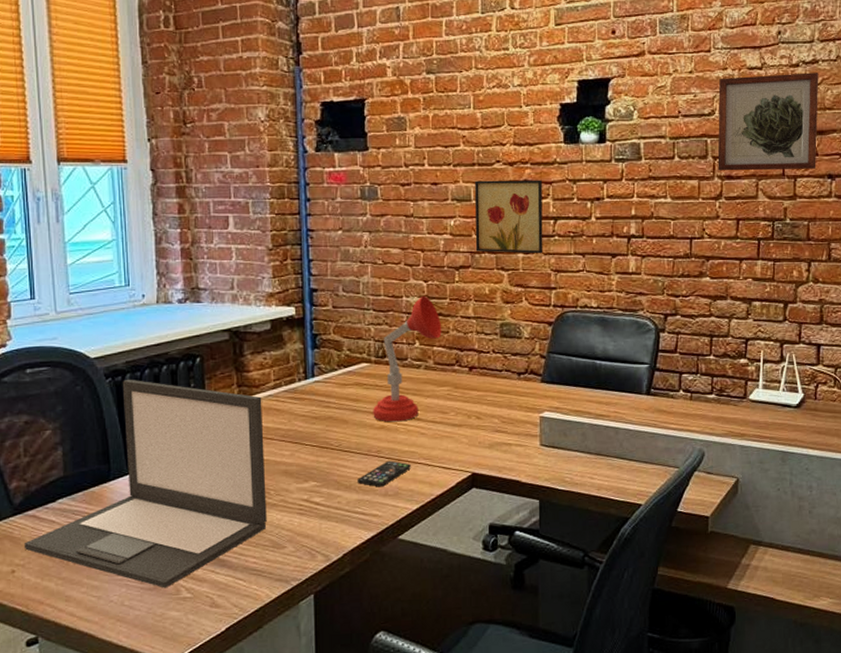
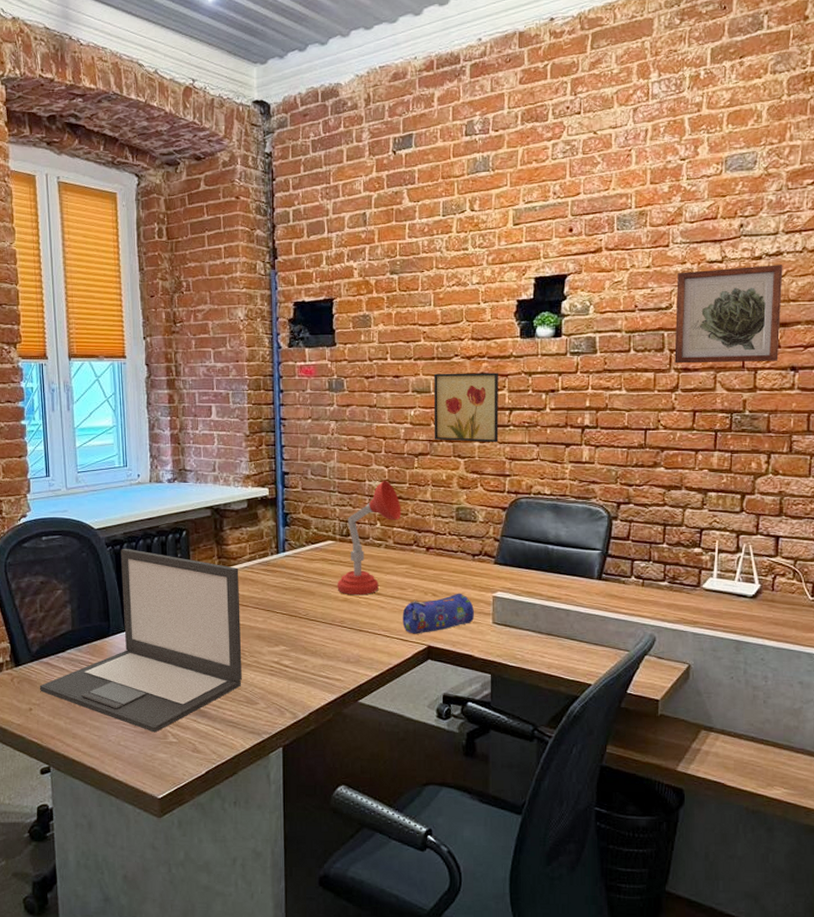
smartphone: present [358,460,411,487] -> none [323,630,371,654]
pencil case: none [444,414,522,461] -> present [402,593,475,634]

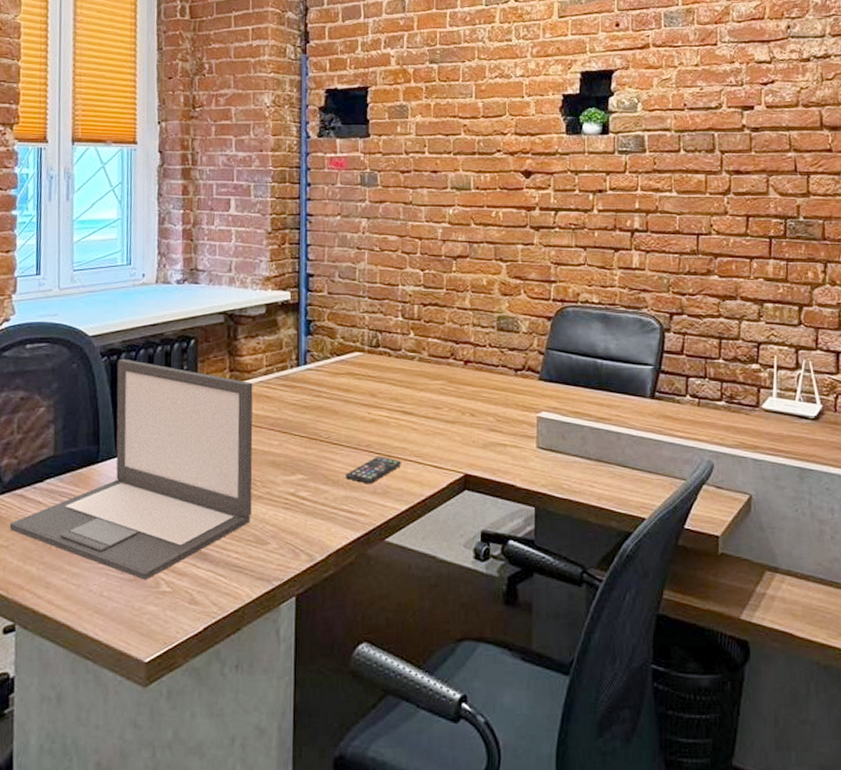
smartphone: none [323,630,371,654] -> present [346,456,401,484]
desk lamp: present [337,480,402,596] -> none [364,284,438,415]
pencil case: present [402,593,475,634] -> none [436,412,517,461]
wall art: present [433,372,499,443] -> none [474,169,543,246]
wall art: present [674,265,783,364] -> none [725,67,832,166]

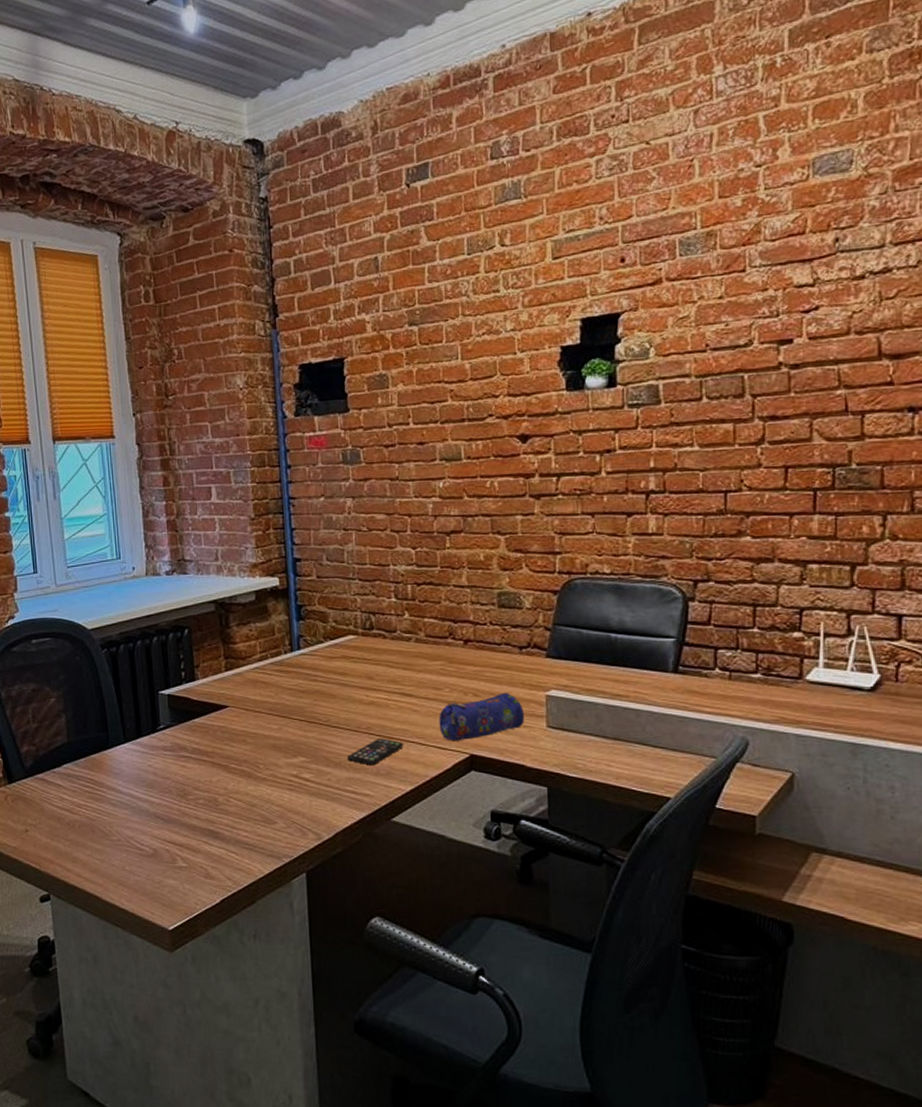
laptop: present [9,358,253,580] -> none [35,650,257,856]
pencil case: none [436,412,517,461] -> present [439,692,525,741]

